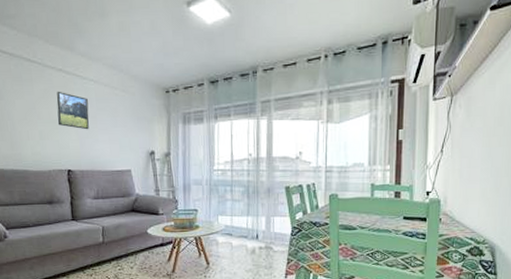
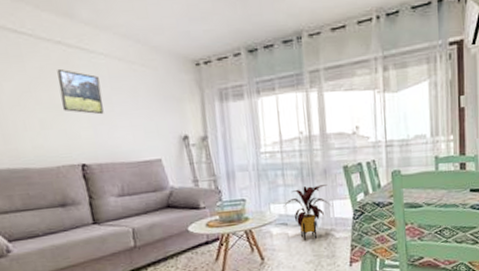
house plant: none [229,202,273,250] -> present [283,184,332,240]

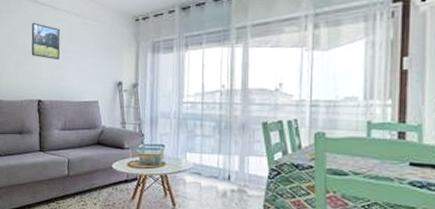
house plant: present [283,184,332,240] -> none [198,139,248,193]

